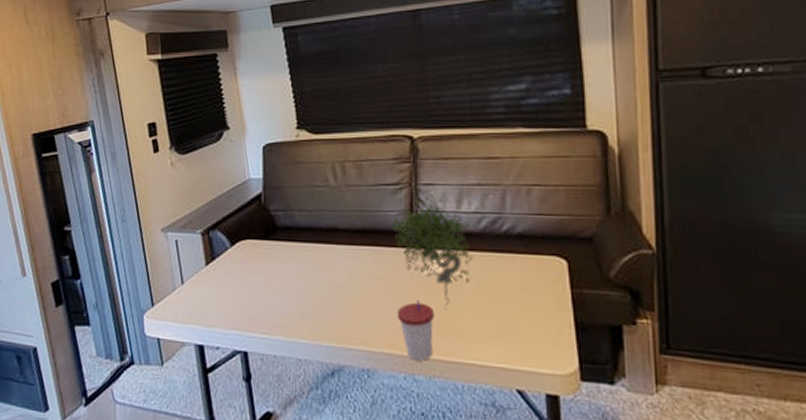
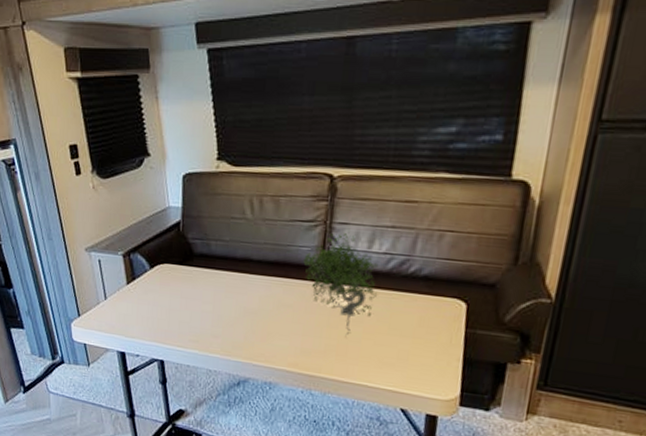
cup: present [396,299,435,361] -> none [300,327,336,379]

